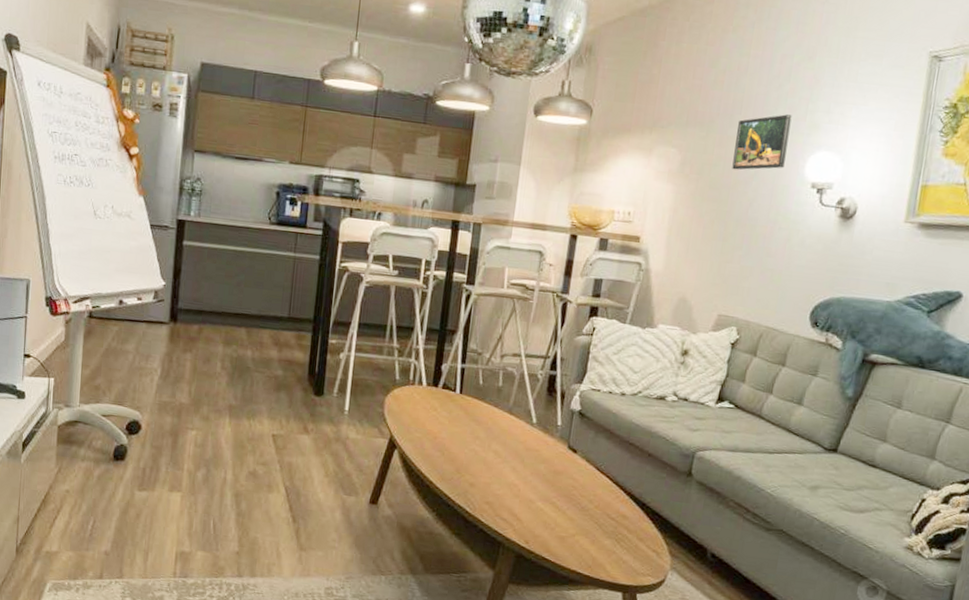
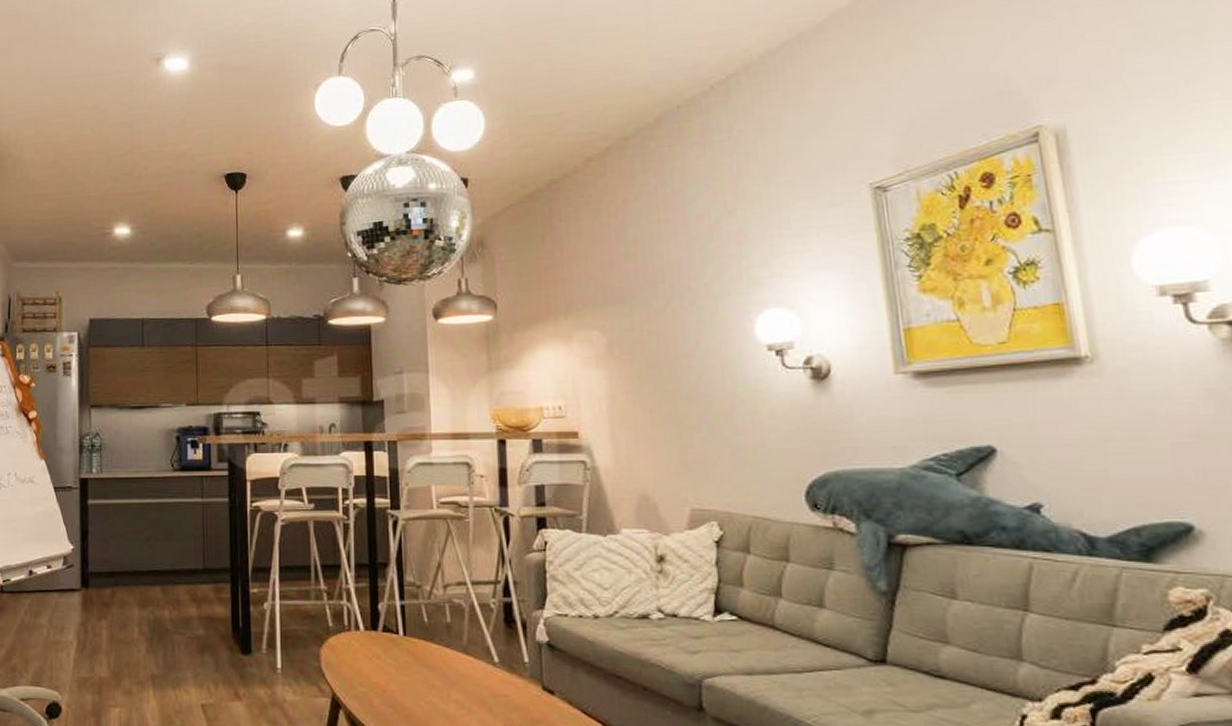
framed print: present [732,114,792,170] -> none [664,275,729,344]

